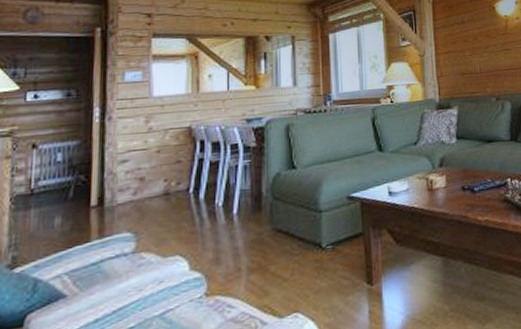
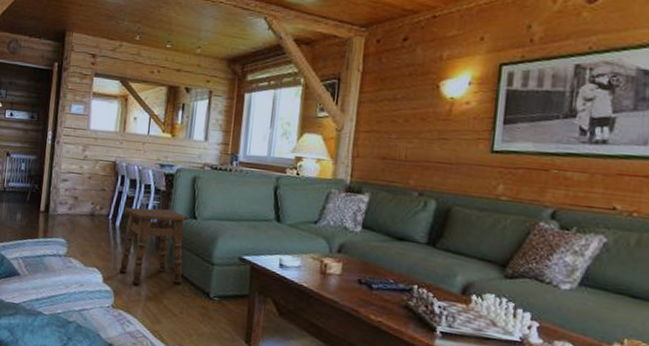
side table: none [209,165,289,262] -> present [119,207,189,286]

